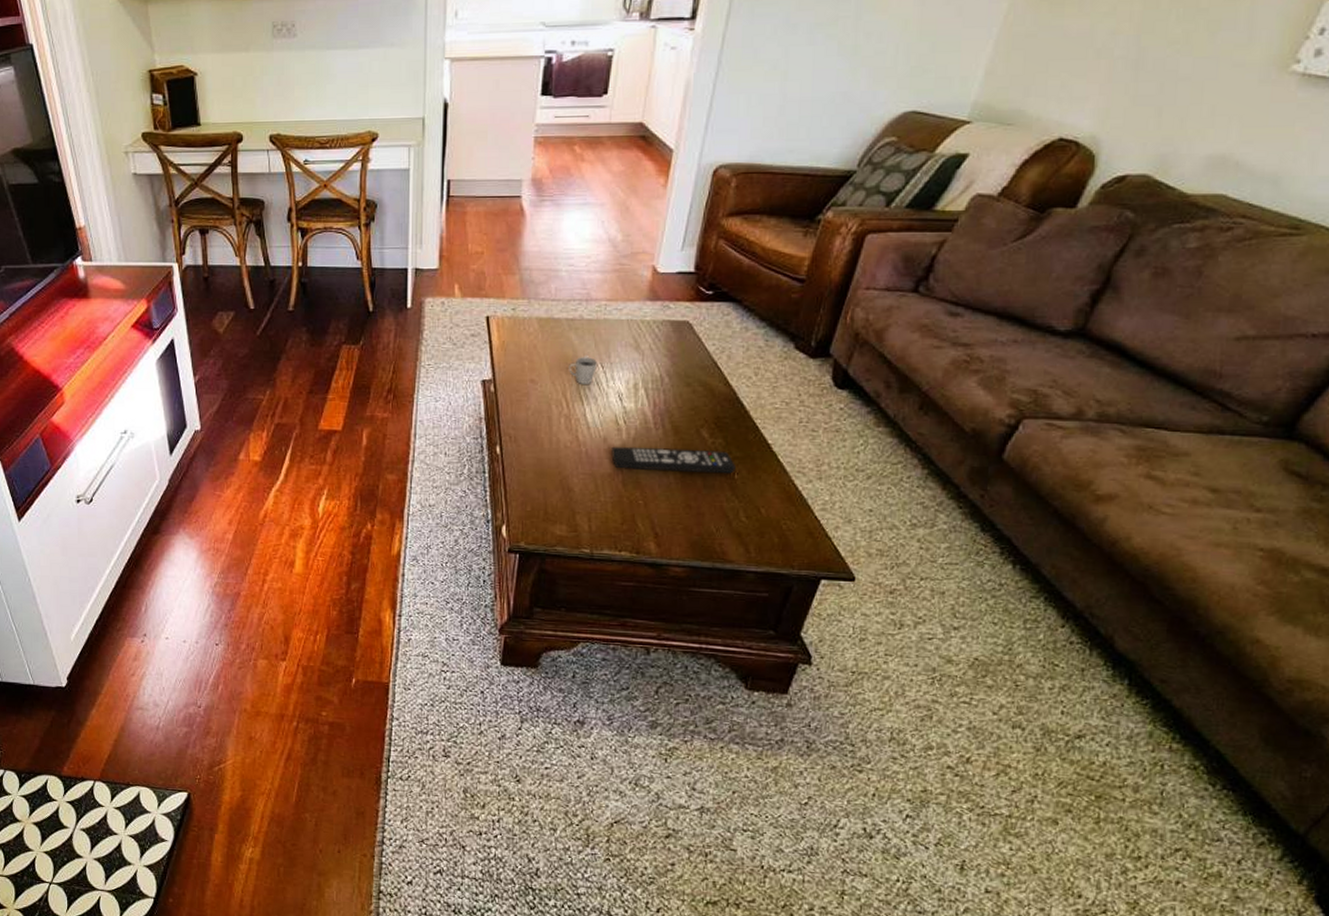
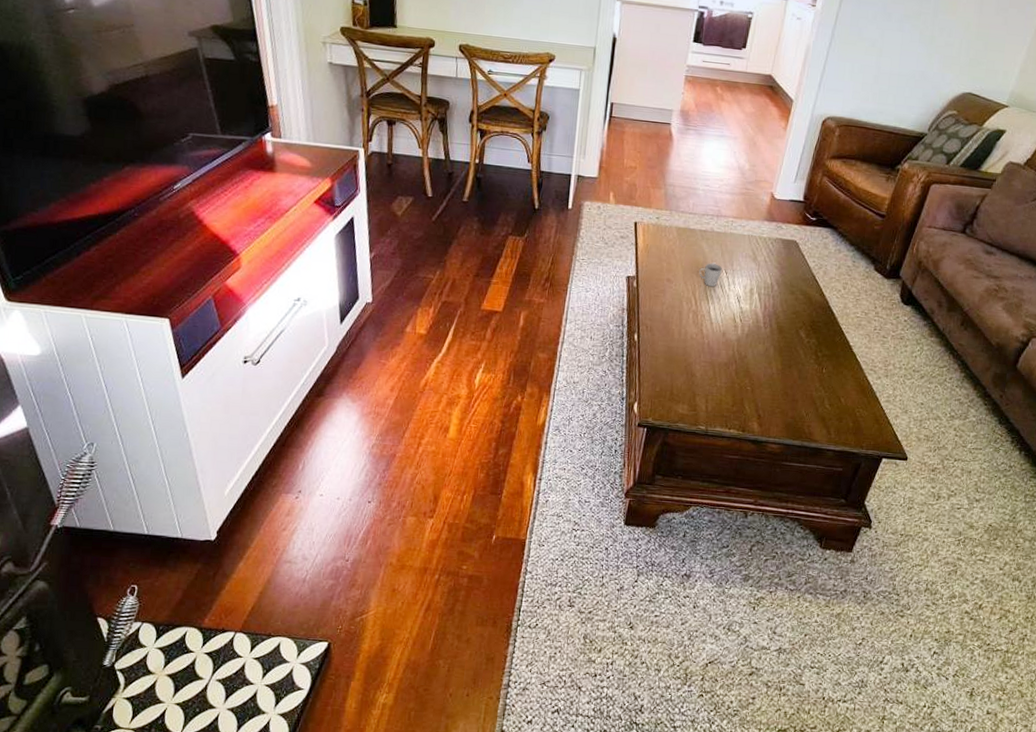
remote control: present [611,446,736,474] -> none [728,340,824,369]

